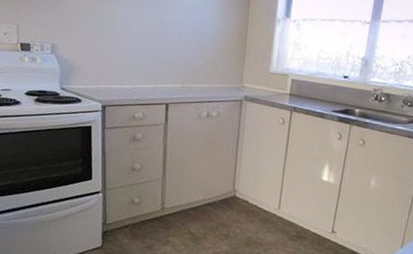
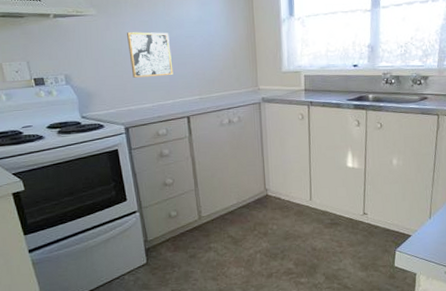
wall art: none [117,10,161,60] -> present [127,32,174,78]

